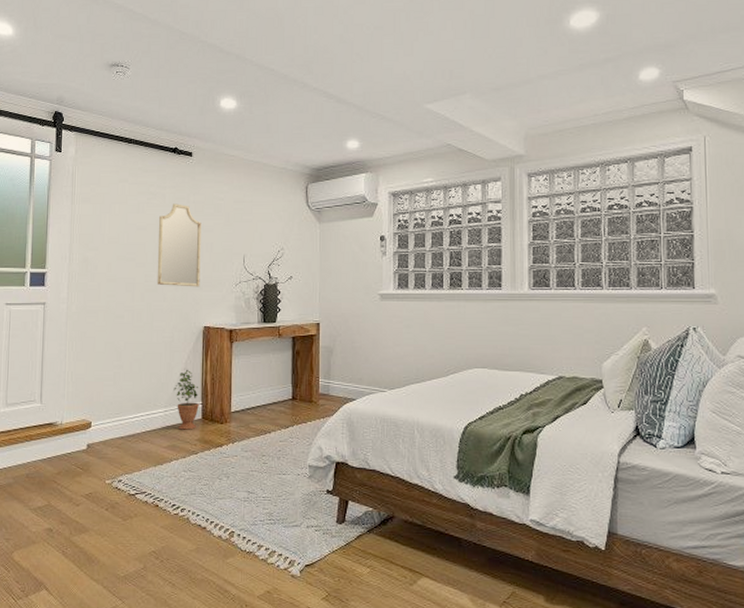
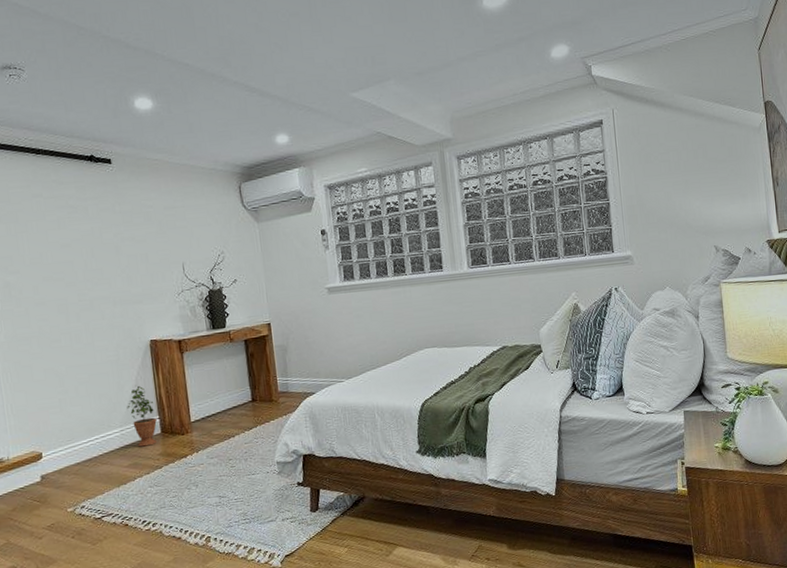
home mirror: present [157,203,201,287] -> none [83,215,140,303]

